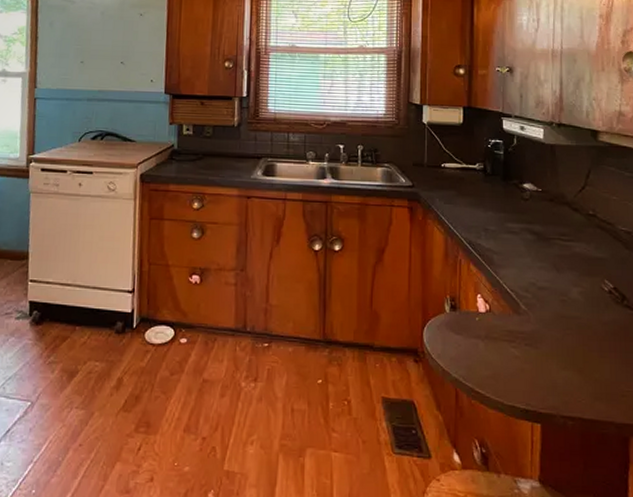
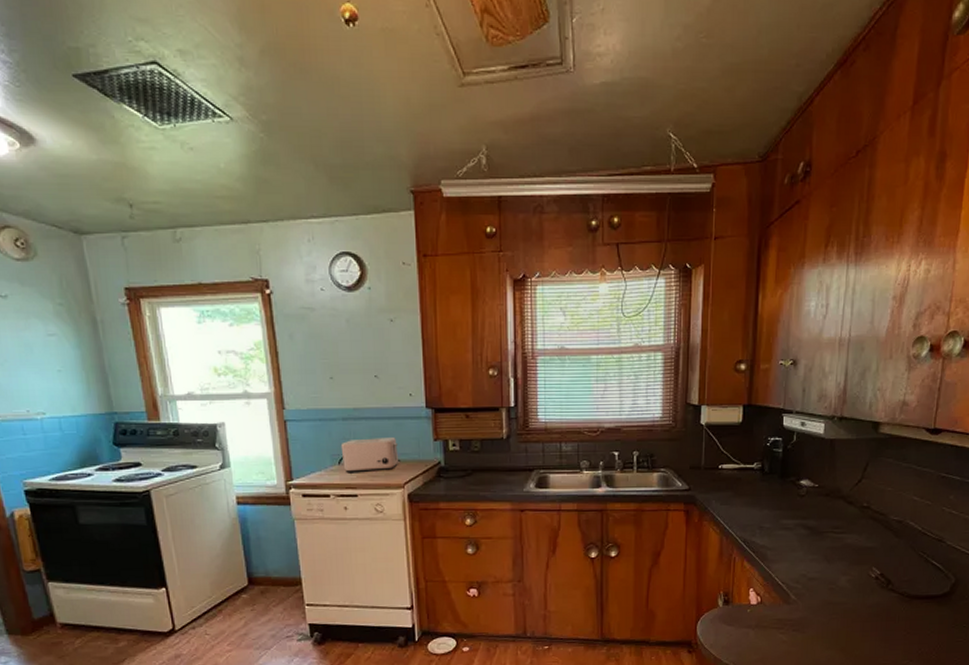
toaster: none [82,118,135,151] -> present [340,436,398,474]

